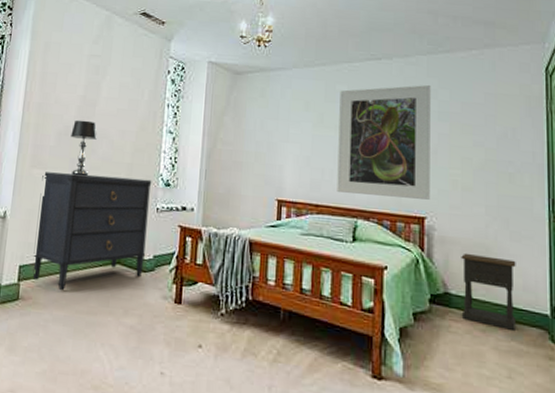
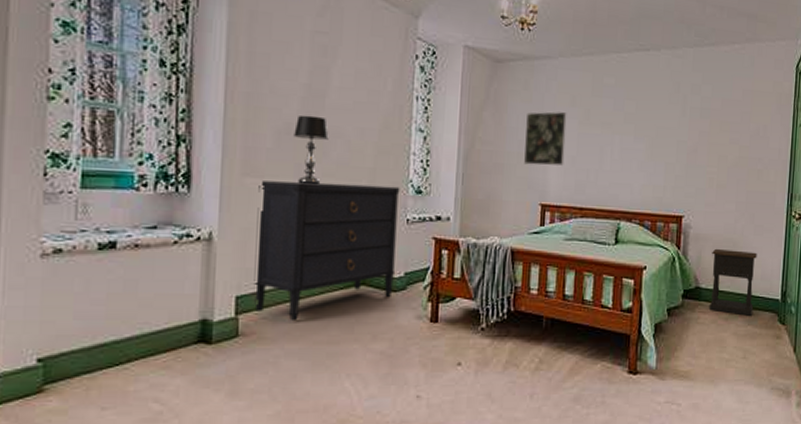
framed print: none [261,116,301,165] -> present [524,112,567,166]
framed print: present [337,84,431,200] -> none [601,79,695,198]

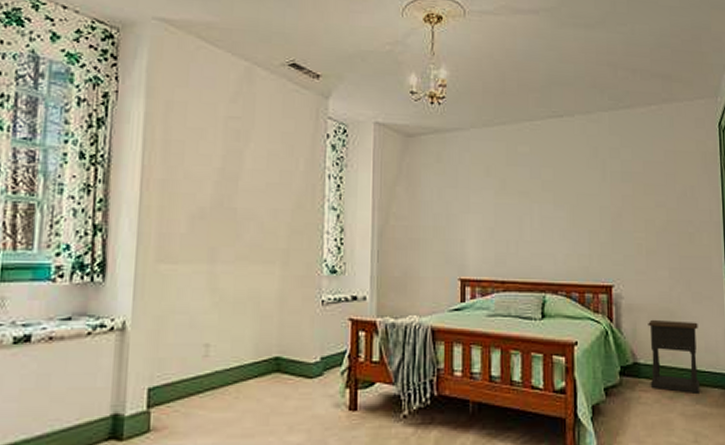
dresser: present [254,181,400,322] -> none [166,265,314,414]
table lamp: present [294,115,329,185] -> none [207,198,242,269]
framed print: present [524,112,567,166] -> none [441,183,482,239]

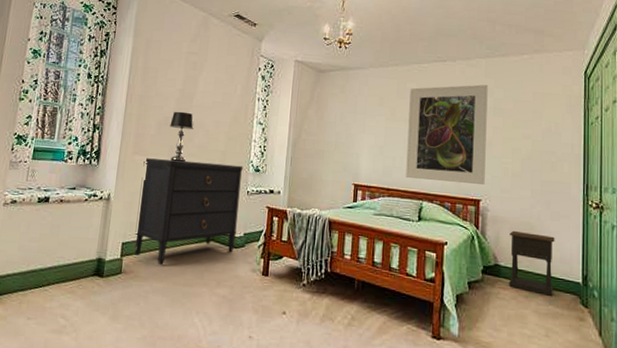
dresser: none [166,265,314,414] -> present [134,158,243,266]
table lamp: none [207,198,242,269] -> present [170,111,194,163]
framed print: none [522,143,616,267] -> present [405,84,488,185]

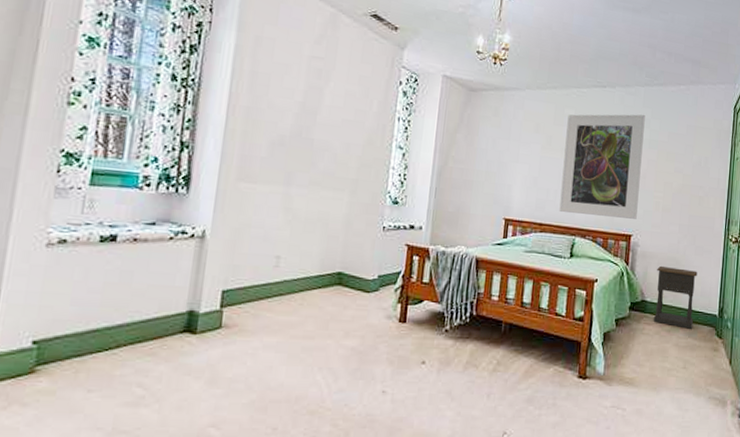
dresser: present [134,158,243,266] -> none [238,186,379,316]
table lamp: present [170,111,194,163] -> none [286,129,318,192]

